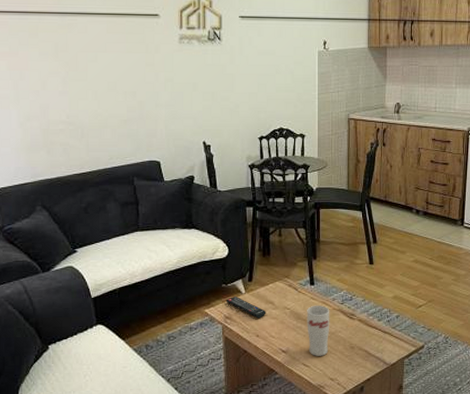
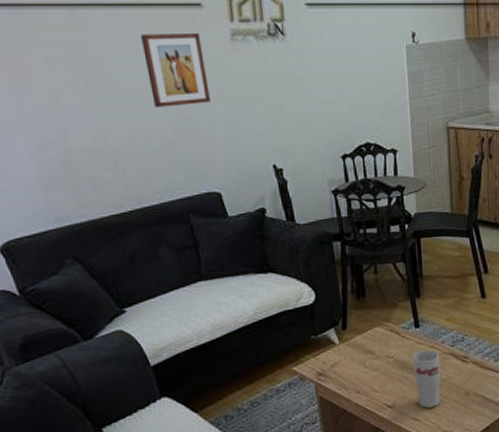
wall art: none [110,36,159,92] -> present [140,32,210,107]
remote control: present [225,297,266,319] -> none [316,349,366,372]

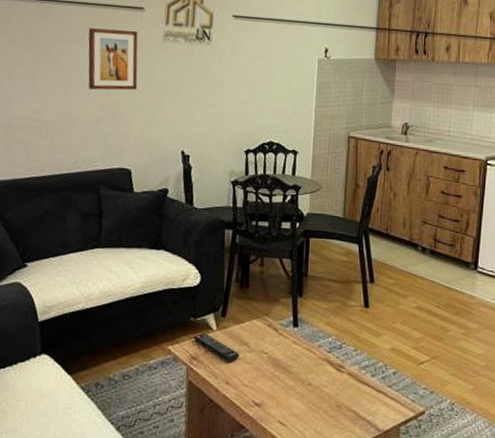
remote control: none [316,349,366,372] -> present [193,333,240,362]
cup: present [413,349,441,408] -> none [286,351,315,414]

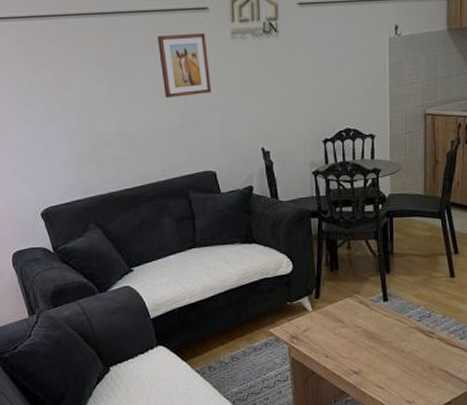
remote control: present [193,333,240,362] -> none [291,315,336,338]

